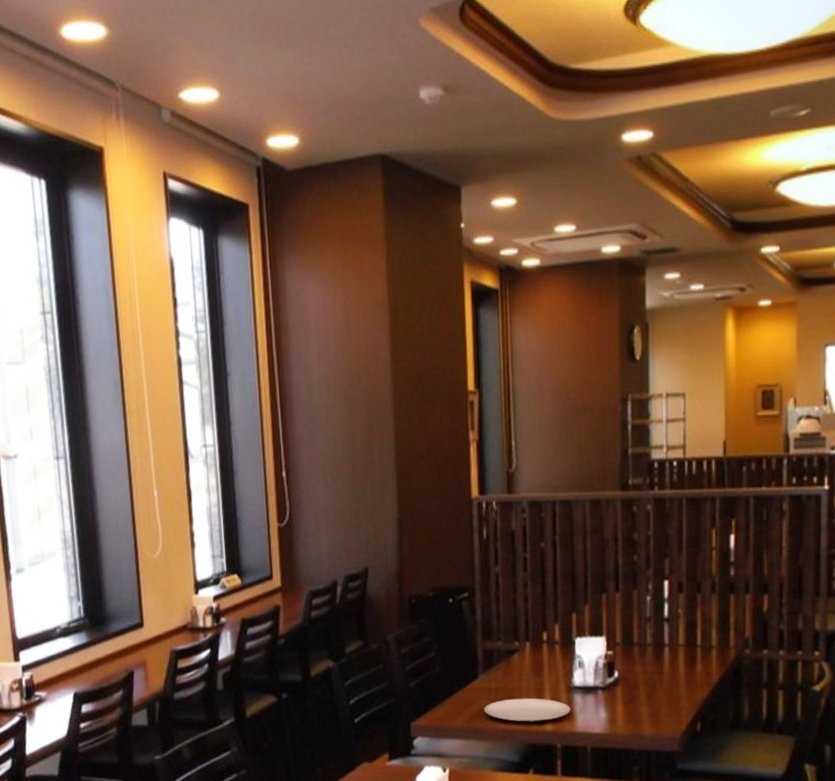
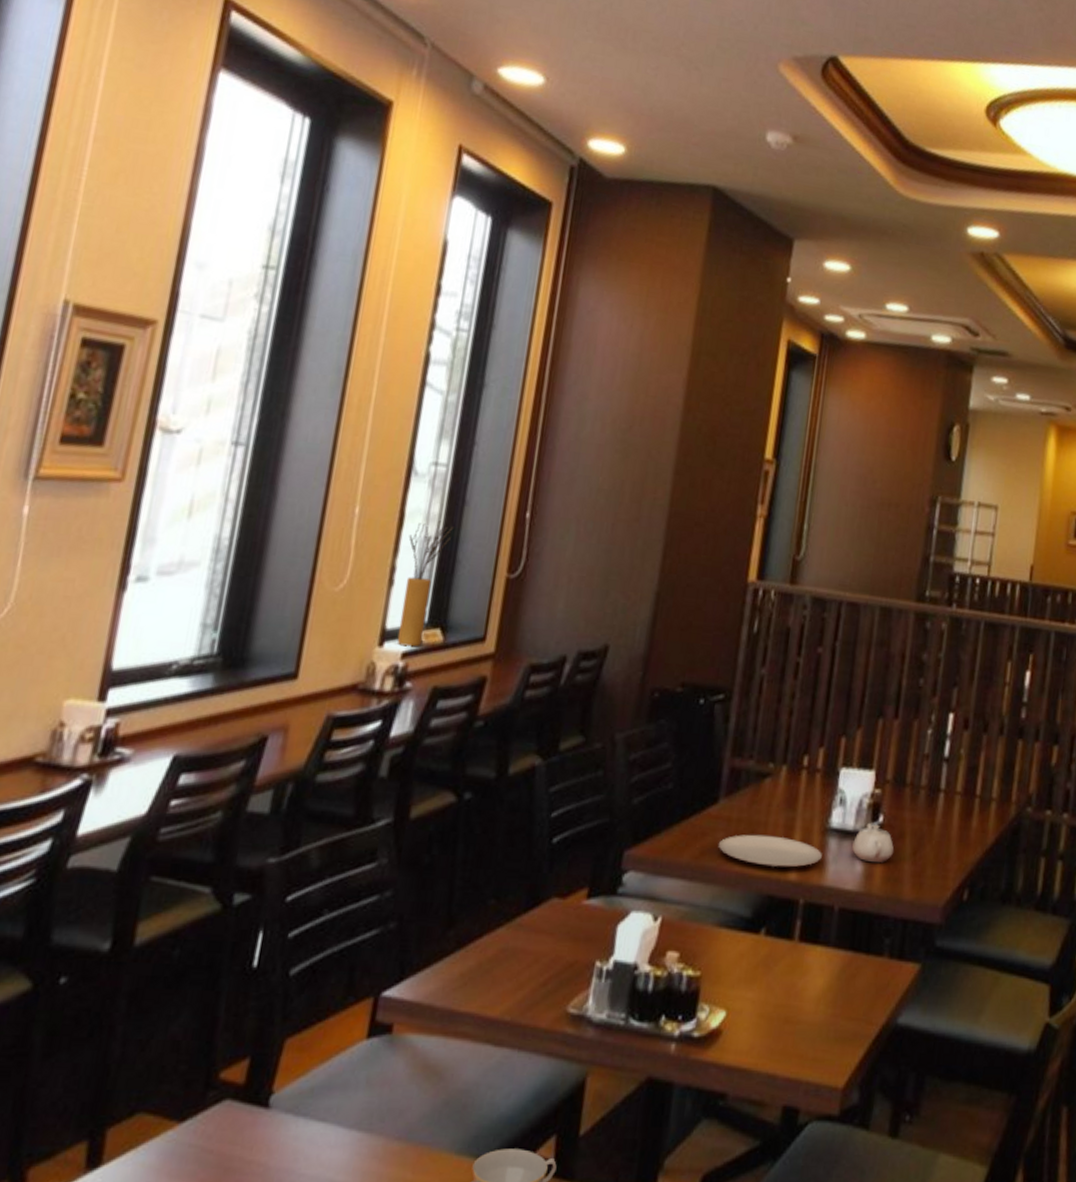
vase: none [198,490,230,592] -> present [397,521,454,647]
teapot: none [594,679,632,710] -> present [851,824,895,863]

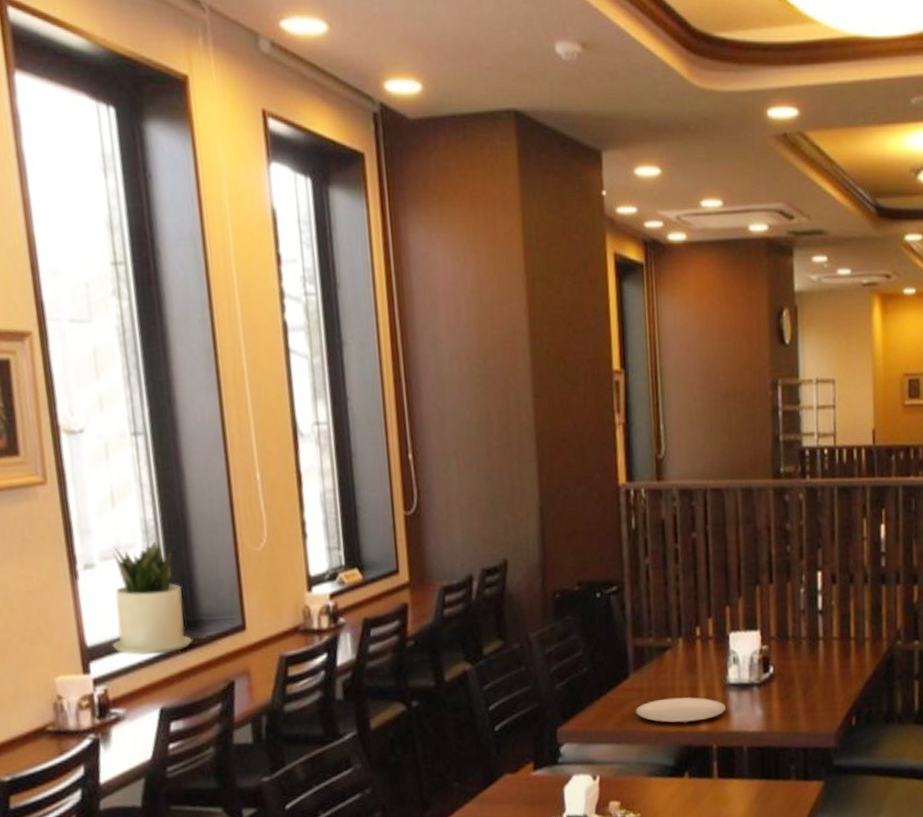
planter: none [140,562,239,692] -> present [112,541,192,656]
vase: present [397,521,454,647] -> none [309,474,347,589]
teapot: present [851,824,895,863] -> none [749,674,787,707]

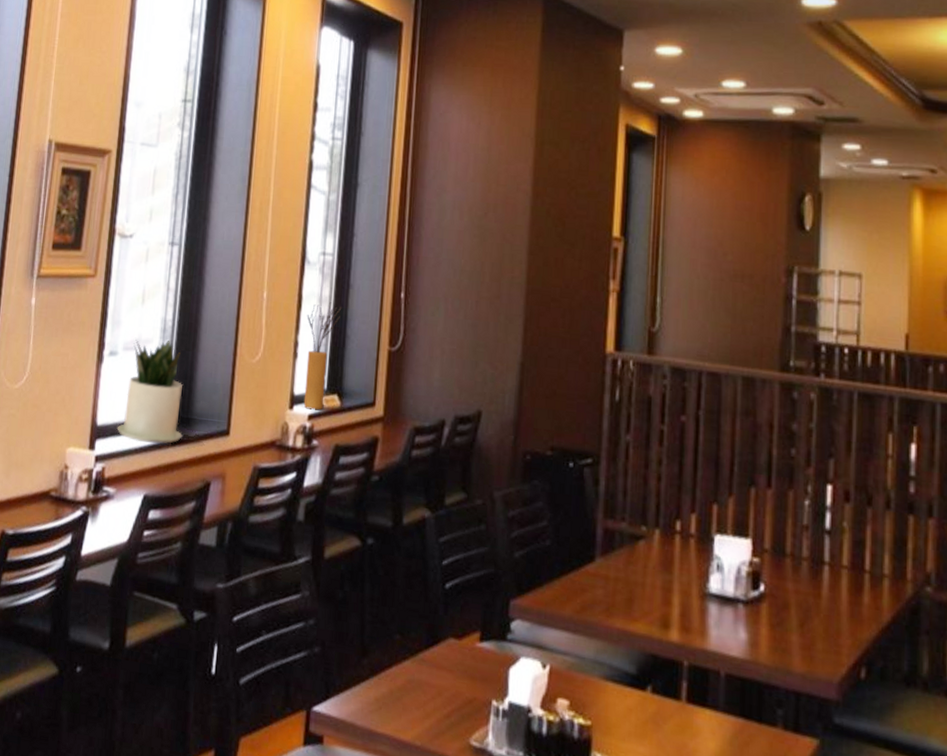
vase: none [309,474,347,589] -> present [303,302,342,411]
plate: present [636,697,726,723] -> none [599,593,703,630]

